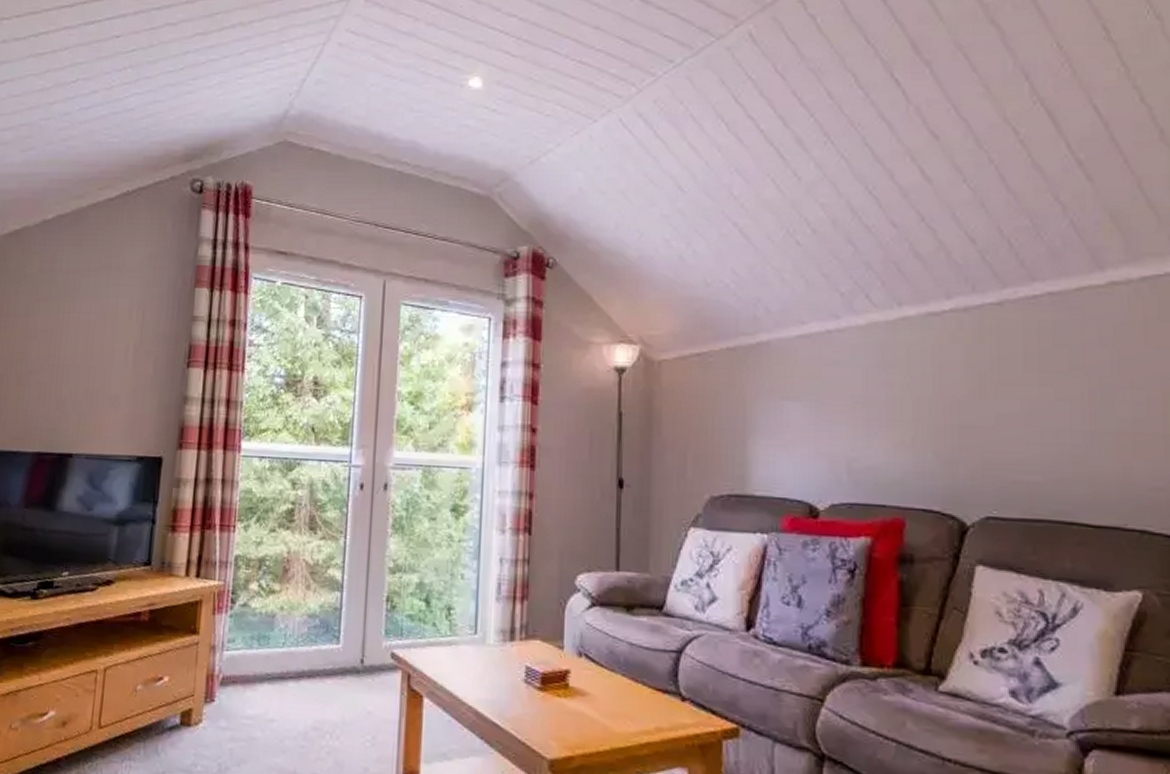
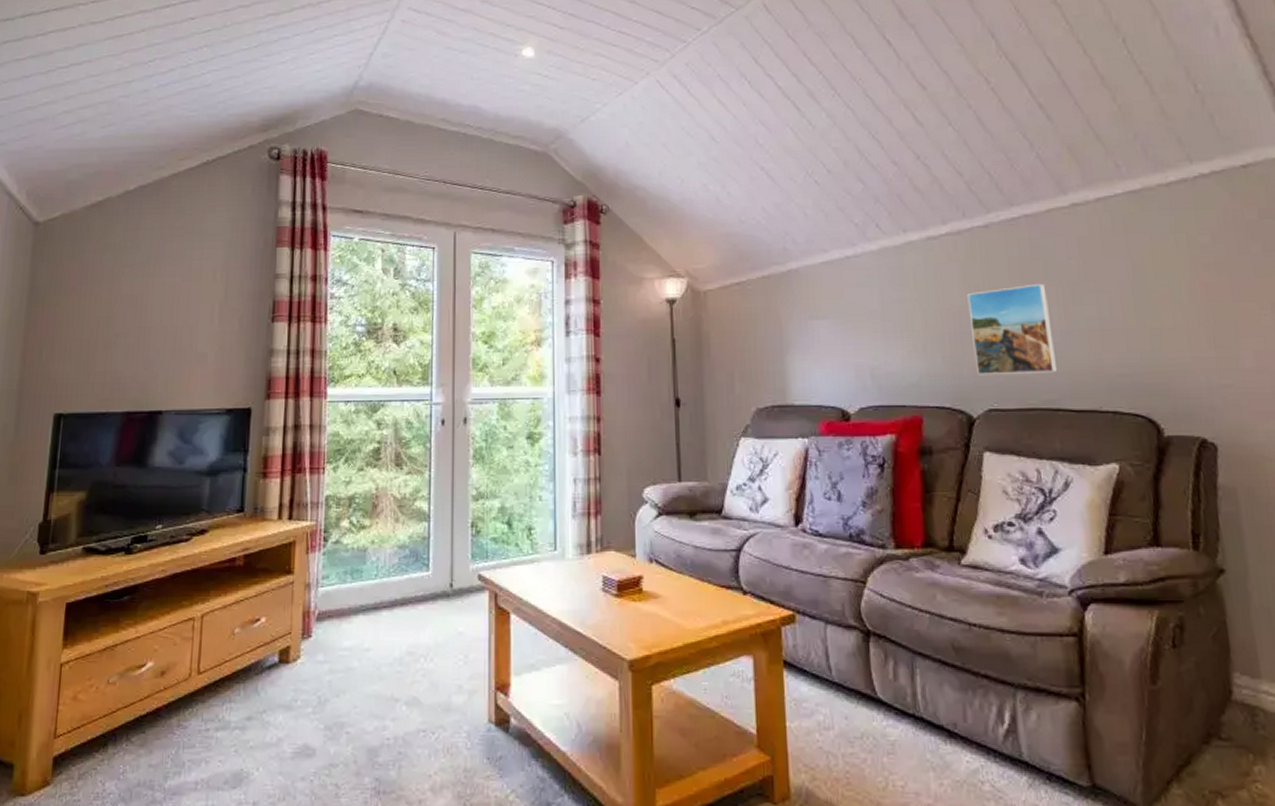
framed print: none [970,374,1076,480] -> present [967,283,1058,376]

